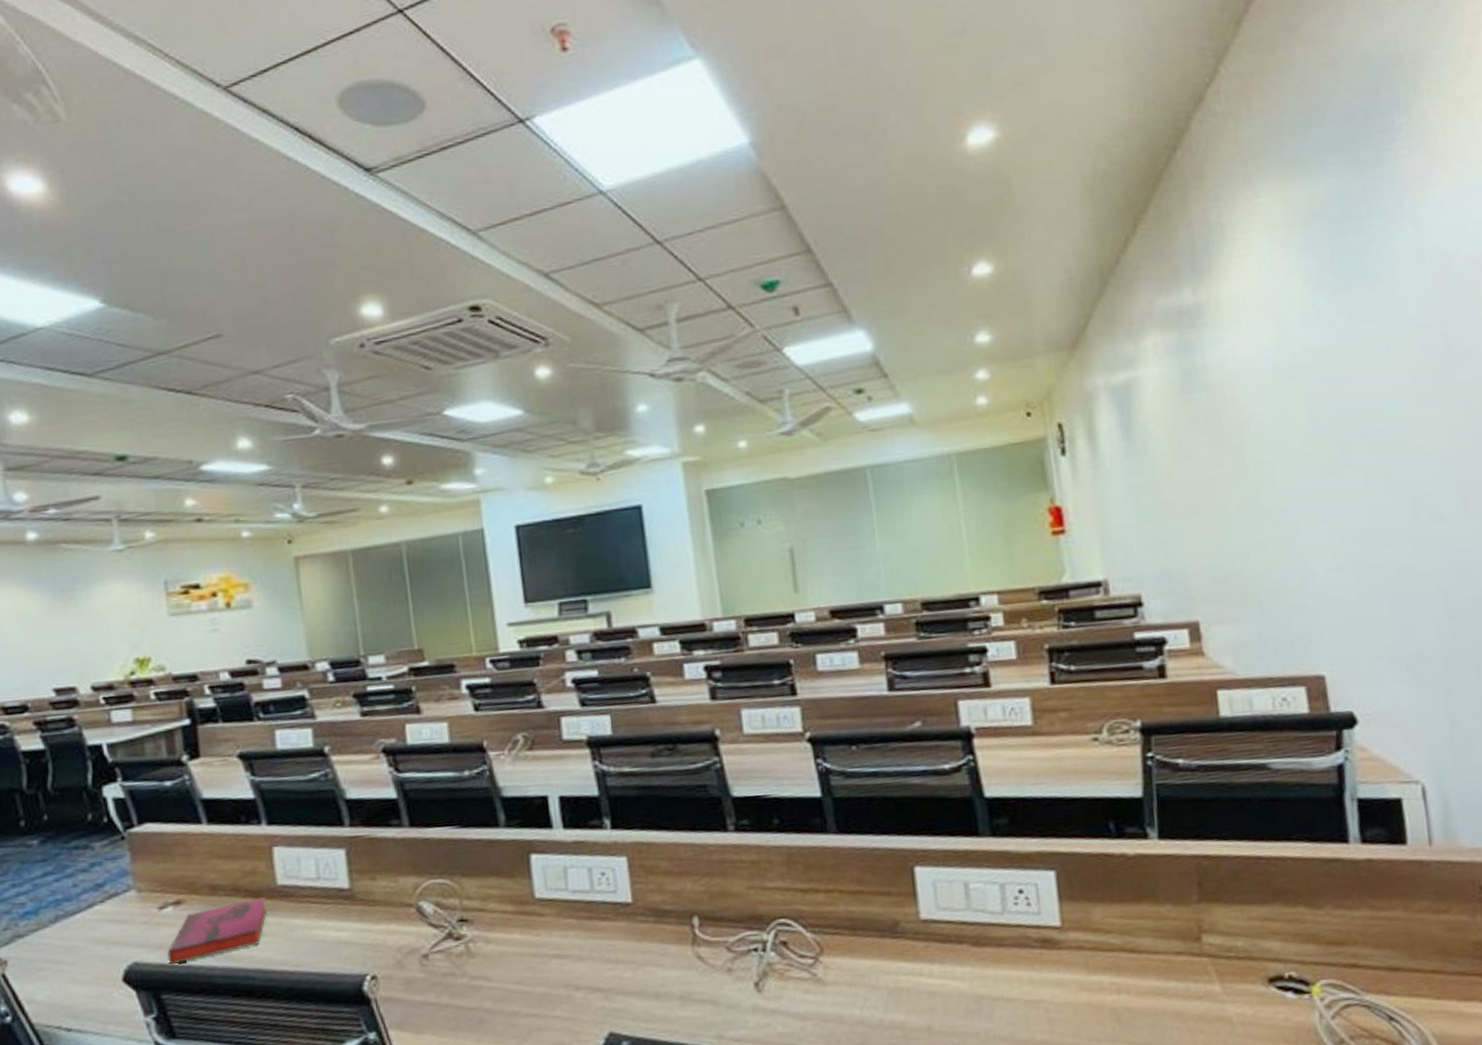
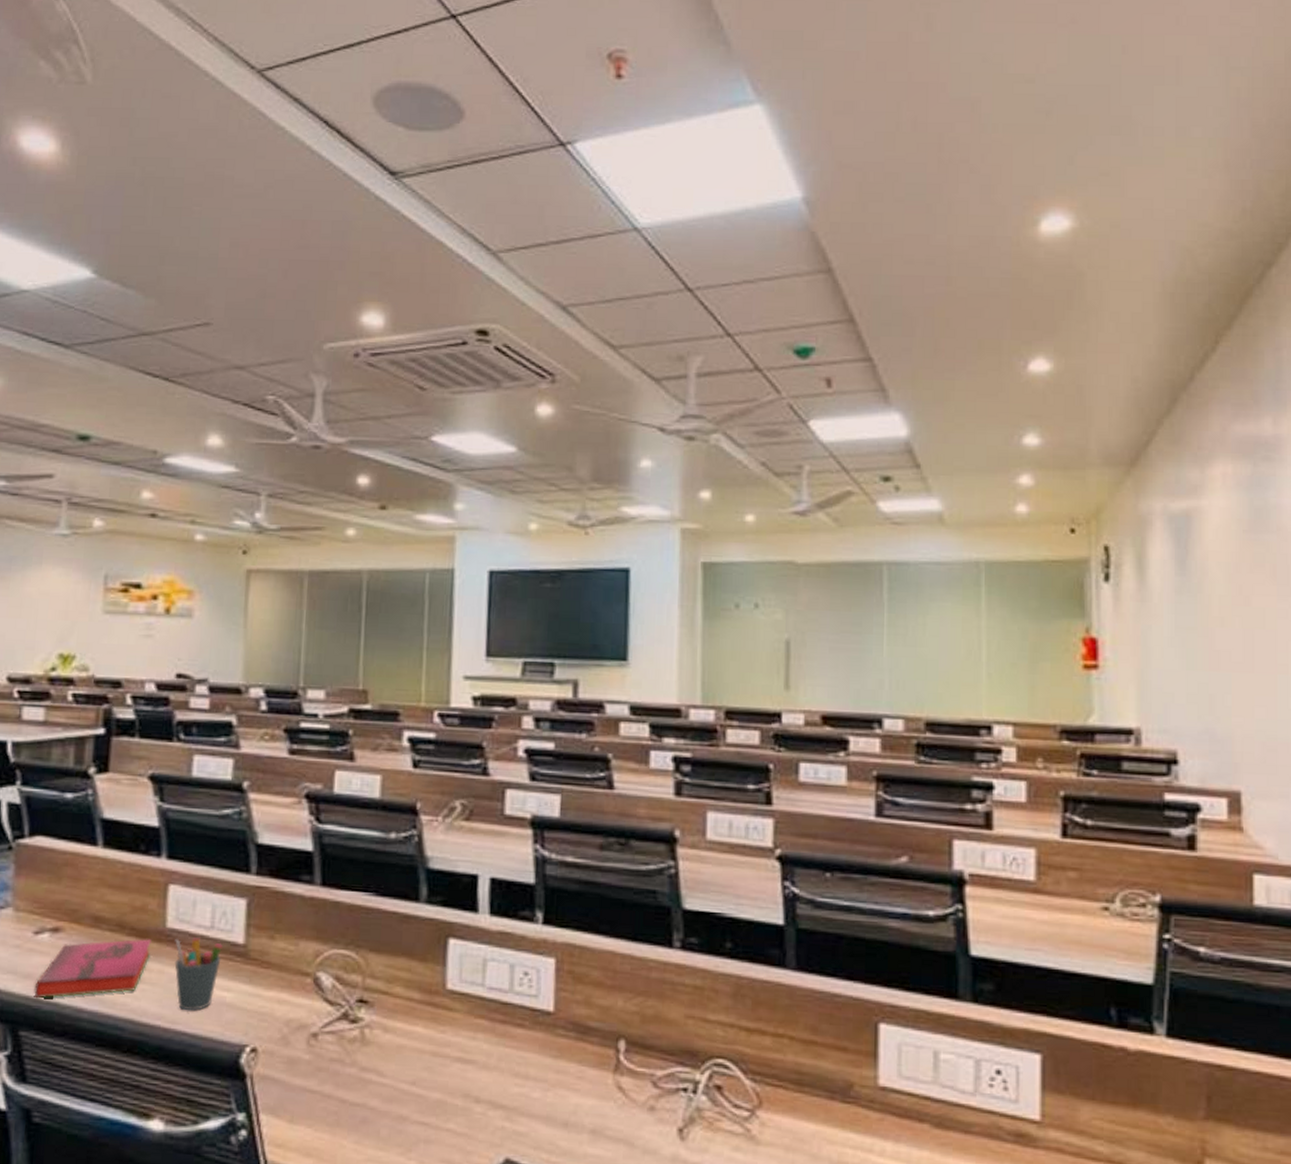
pen holder: none [287,889,332,953] -> present [174,938,222,1011]

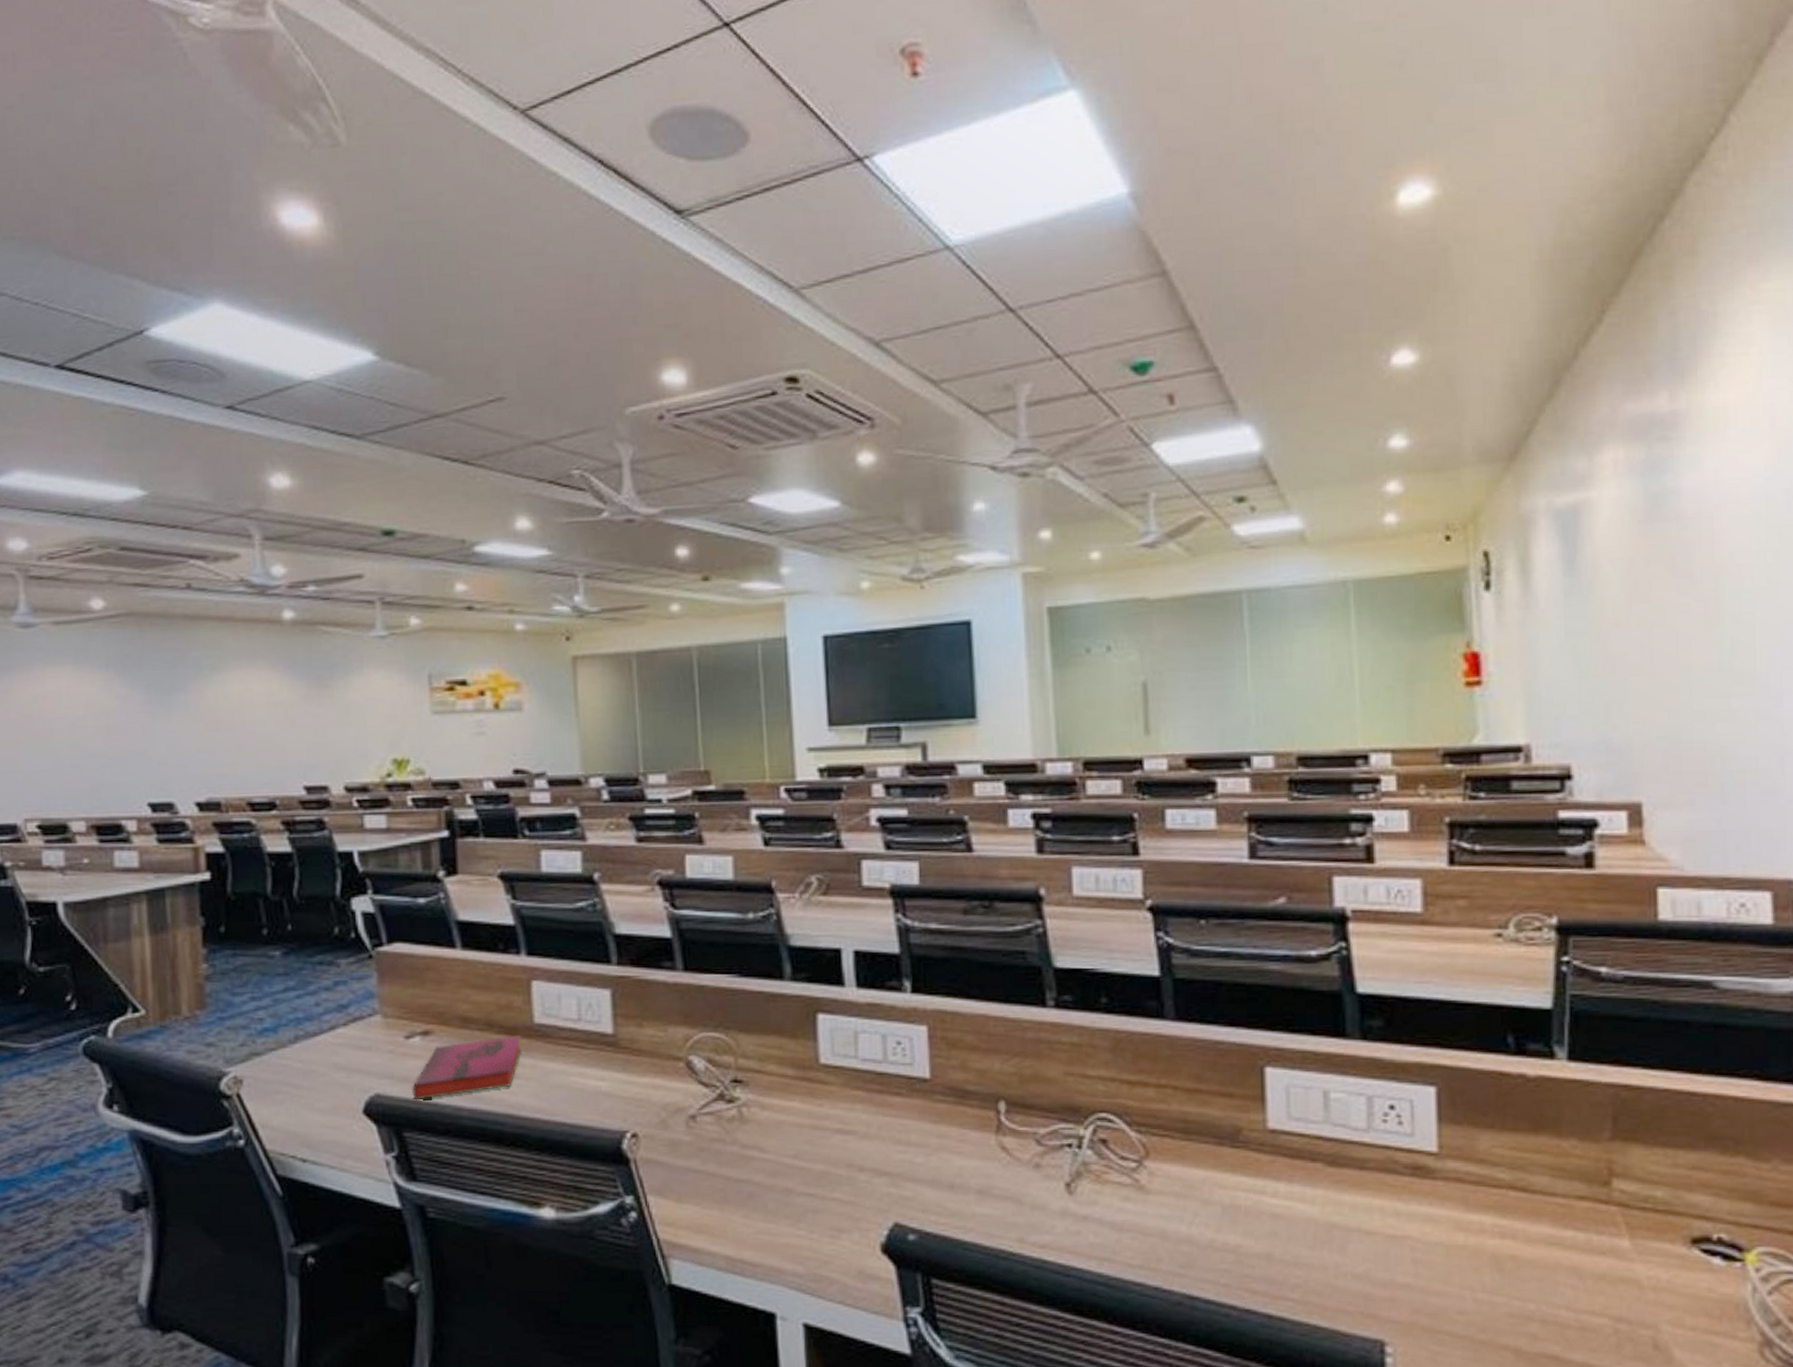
pen holder: present [174,938,222,1011] -> none [544,1031,592,1101]

